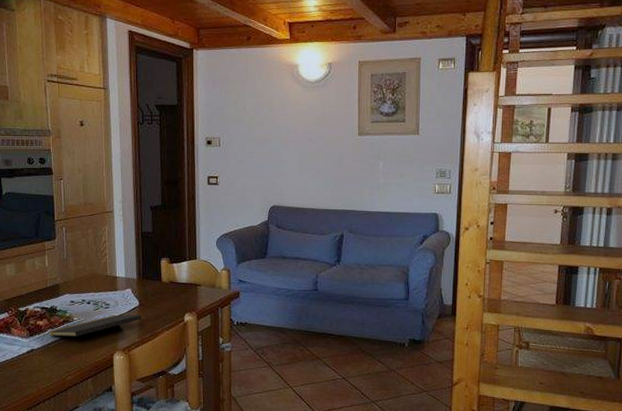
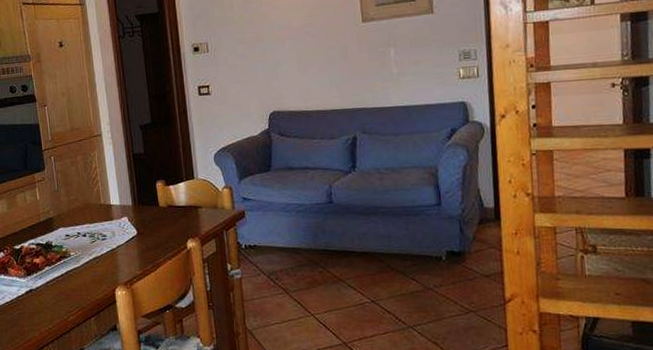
notepad: present [49,314,143,337] -> none [46,245,144,275]

